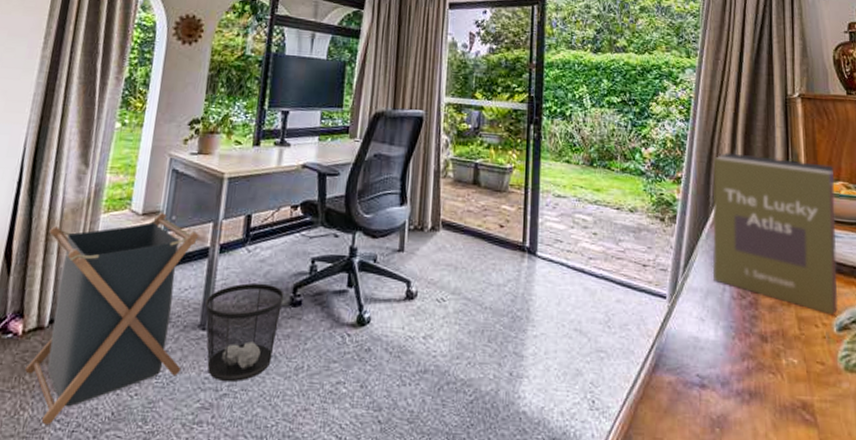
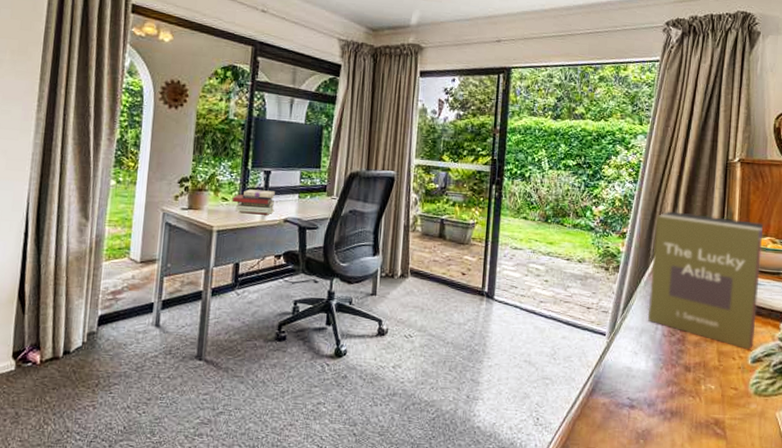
laundry basket: present [25,212,199,426] -> none [45,260,193,437]
waste bin: present [205,283,284,383] -> none [200,321,270,403]
books: none [245,131,293,160] -> present [232,189,275,215]

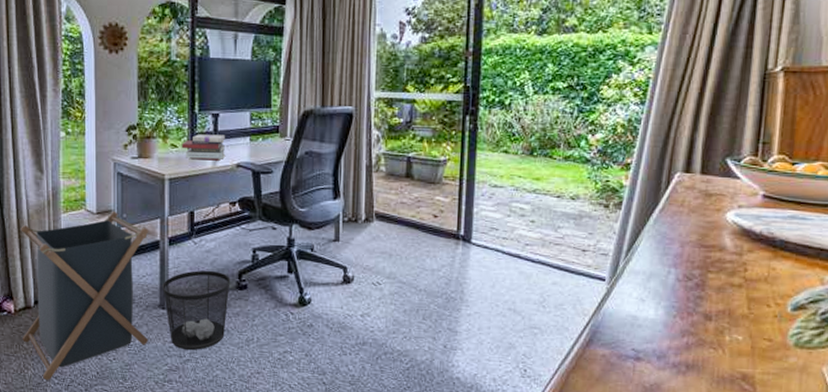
laundry basket: none [45,260,193,437] -> present [21,210,149,381]
waste bin: none [200,321,270,403] -> present [161,270,231,351]
books: present [647,211,764,350] -> none [657,136,814,296]

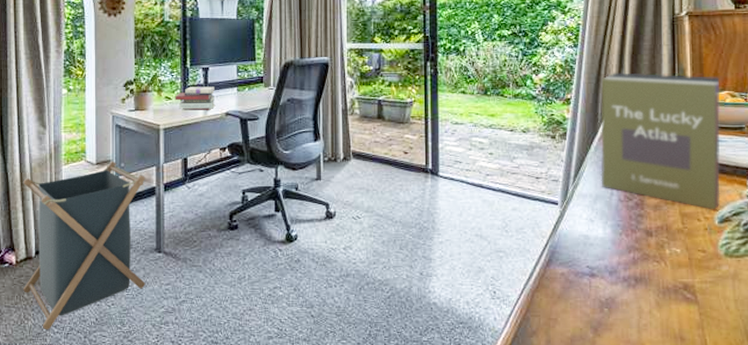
waste bin: present [161,270,231,351] -> none [158,213,222,292]
books: none [657,136,814,296] -> present [600,73,721,210]

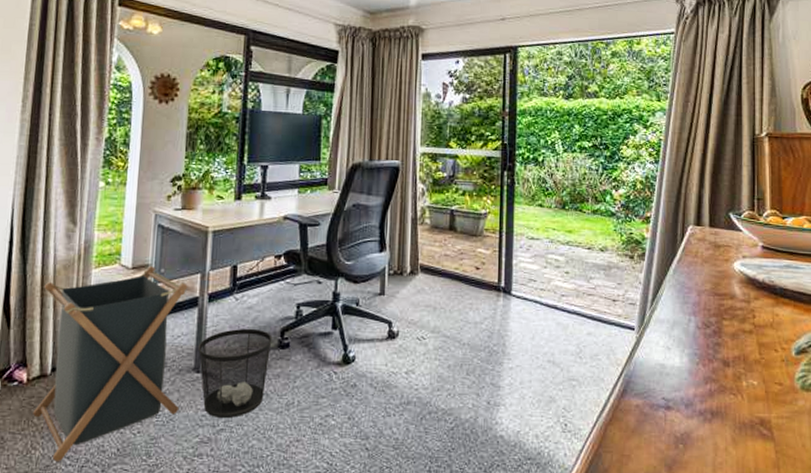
waste bin: none [158,213,222,292] -> present [197,328,272,419]
books: present [175,86,216,110] -> none [227,186,273,213]
books: present [600,73,721,210] -> none [679,192,799,341]

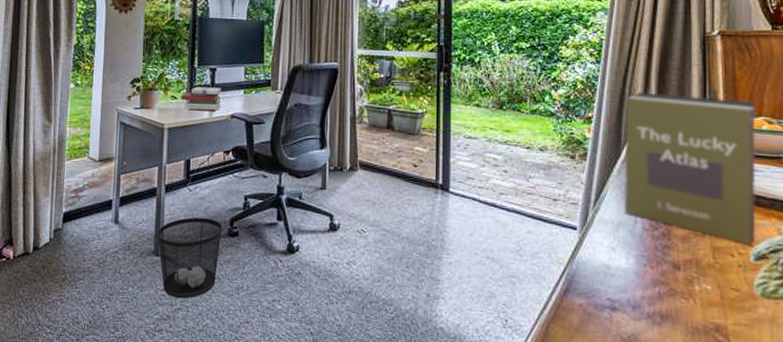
laundry basket: present [33,265,188,463] -> none [18,158,147,330]
books: none [227,186,273,213] -> present [180,87,222,112]
books: none [679,192,799,341] -> present [624,92,756,246]

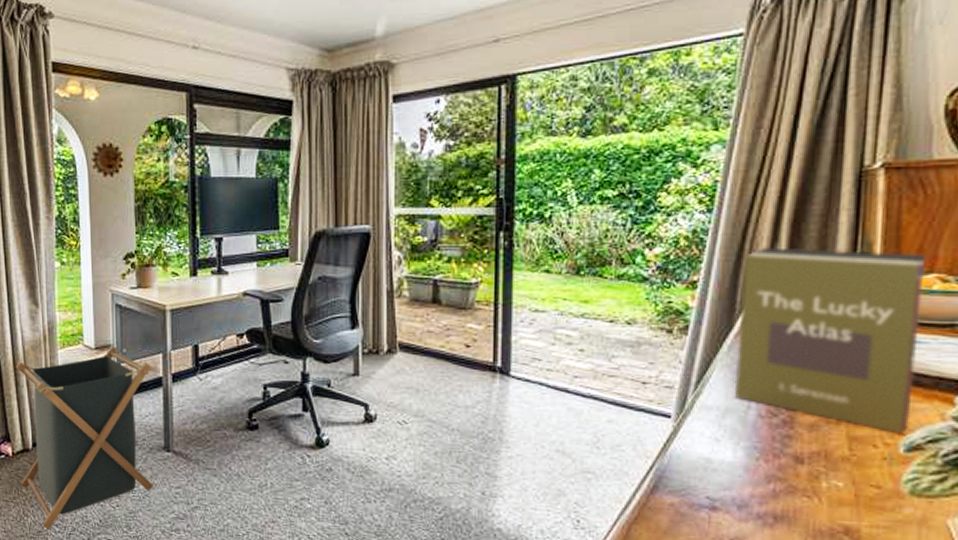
laundry basket: none [18,158,147,330] -> present [16,345,154,529]
waste bin: present [156,217,223,299] -> none [166,409,240,497]
books: present [180,87,222,112] -> none [183,260,231,289]

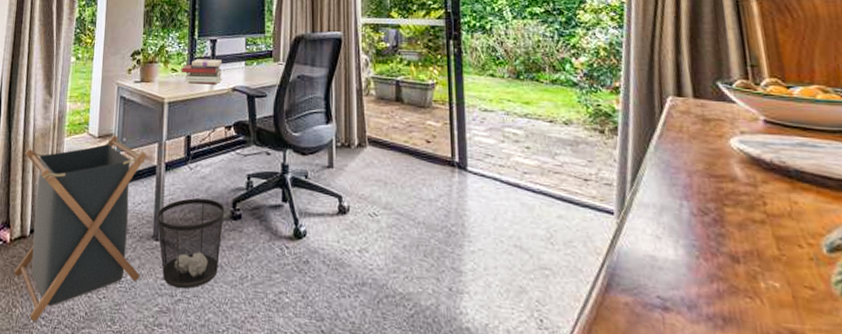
waste bin: none [166,409,240,497] -> present [156,198,225,289]
books: none [183,260,231,289] -> present [181,59,222,85]
books: present [734,247,926,435] -> none [655,59,826,235]

